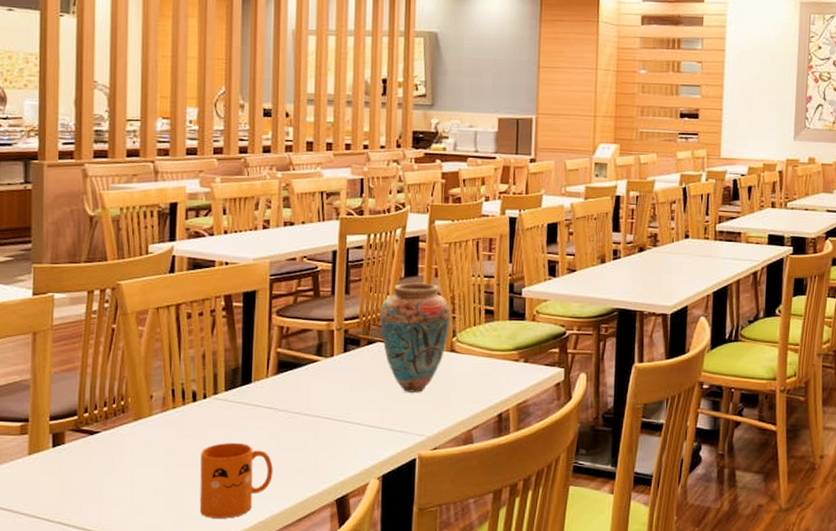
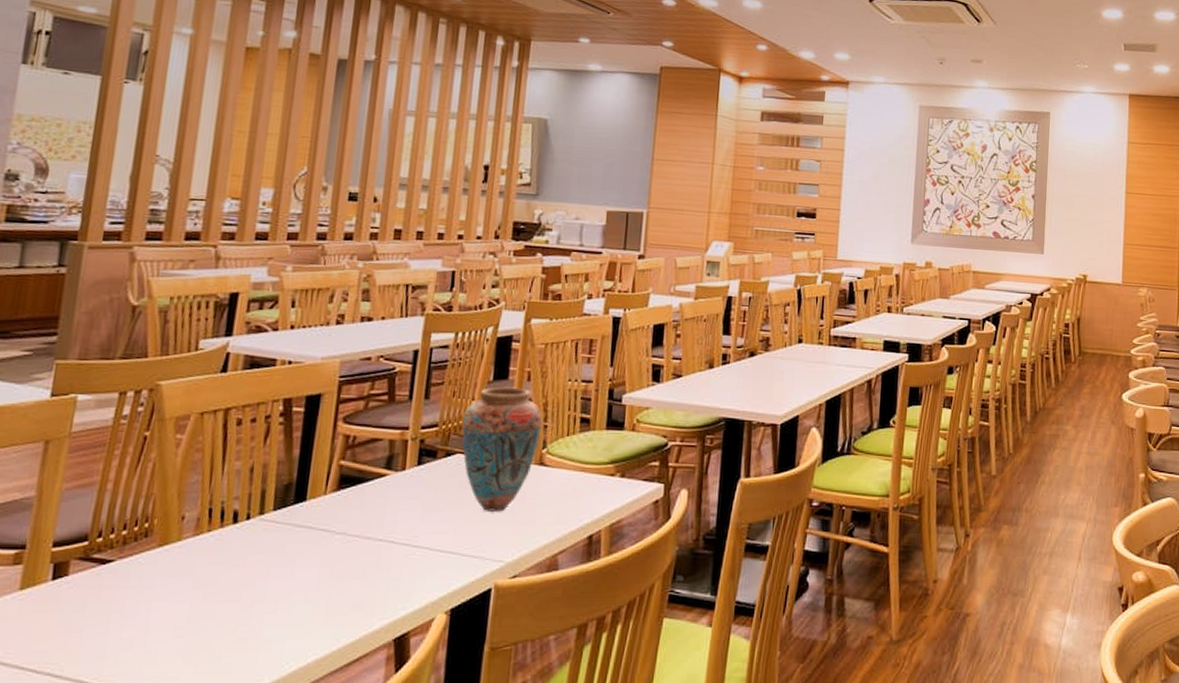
mug: present [199,442,273,519] -> none [227,571,323,665]

